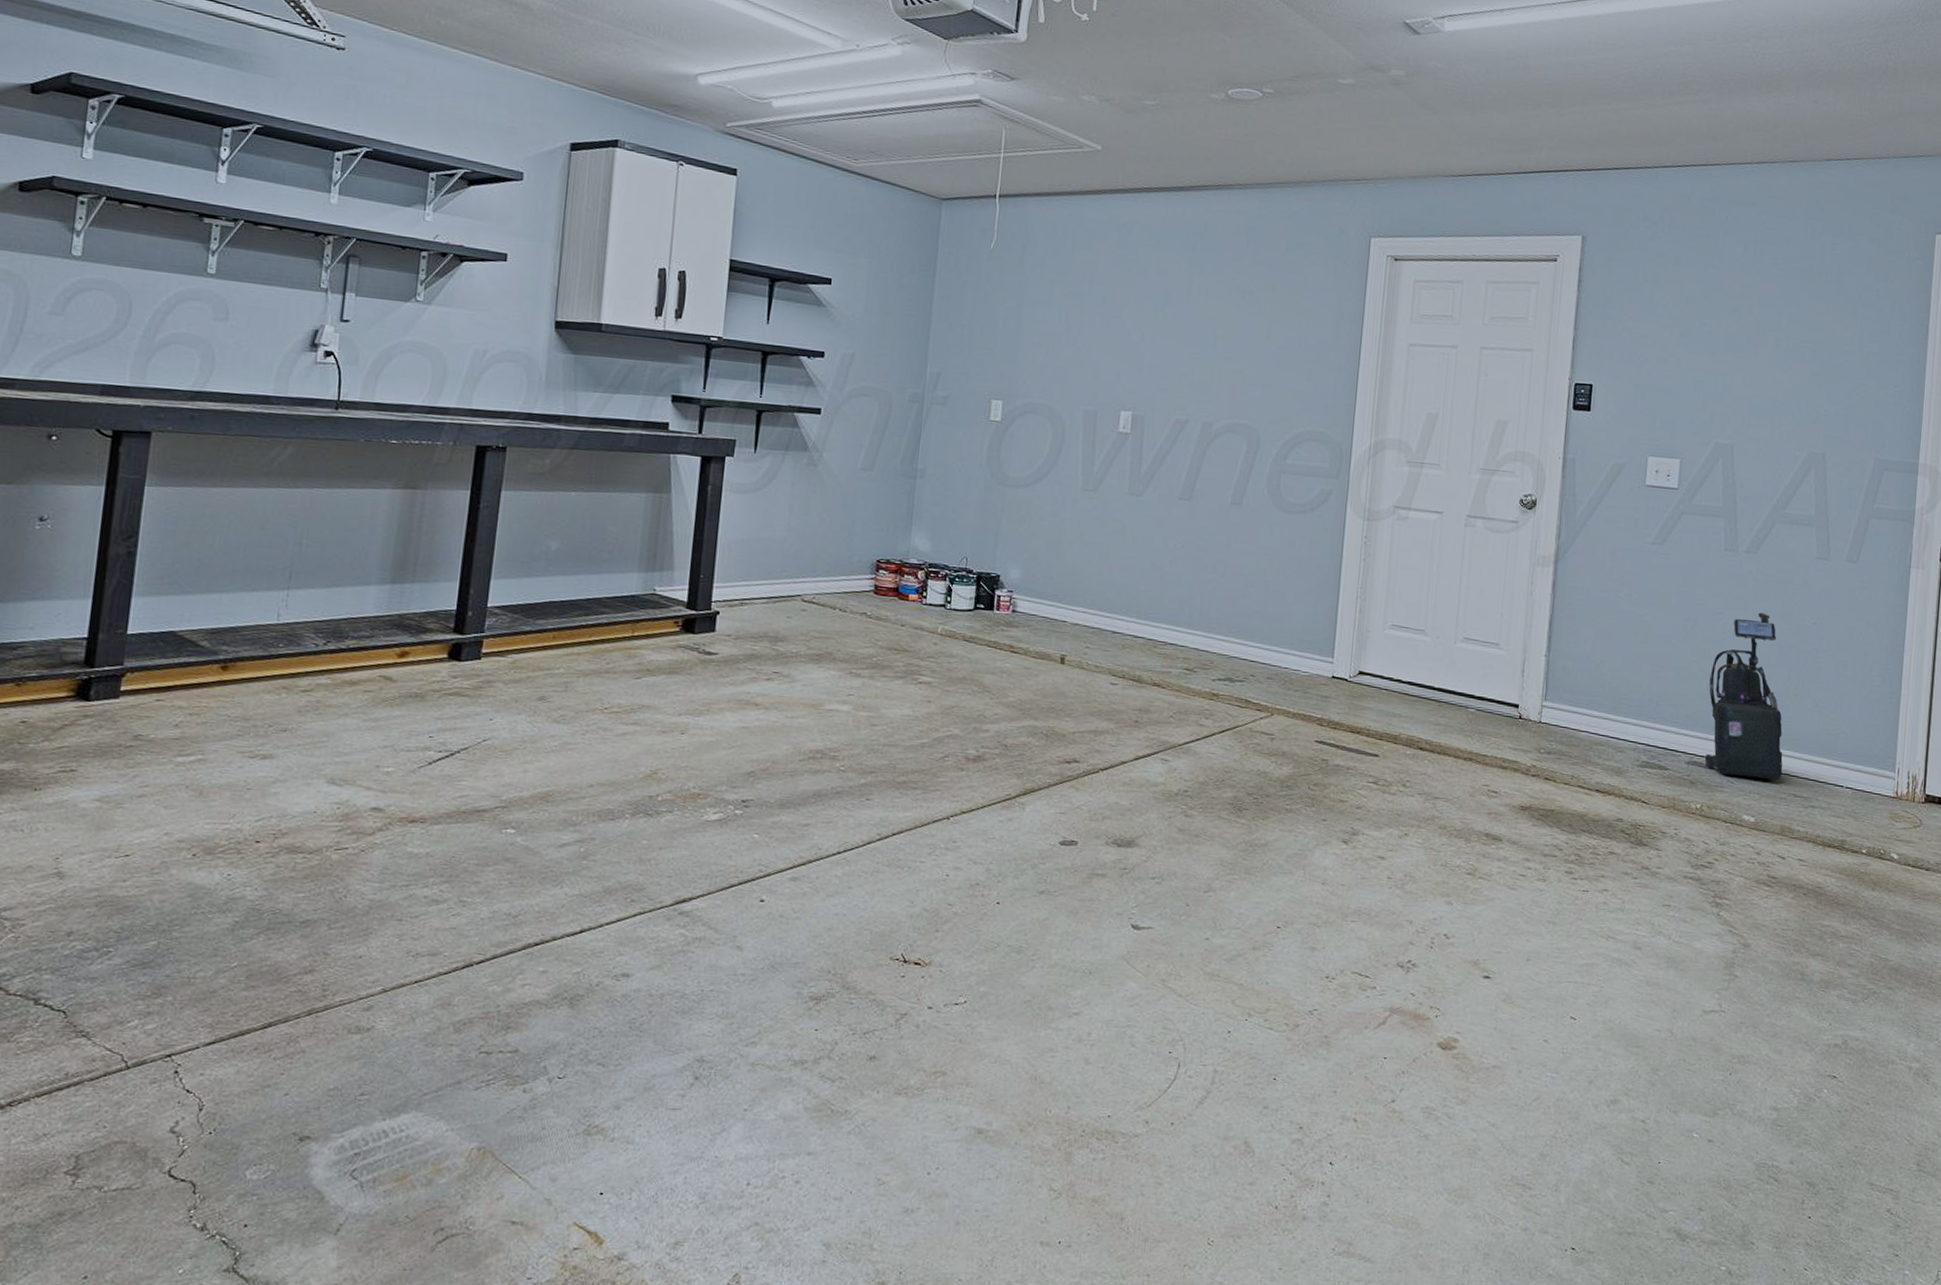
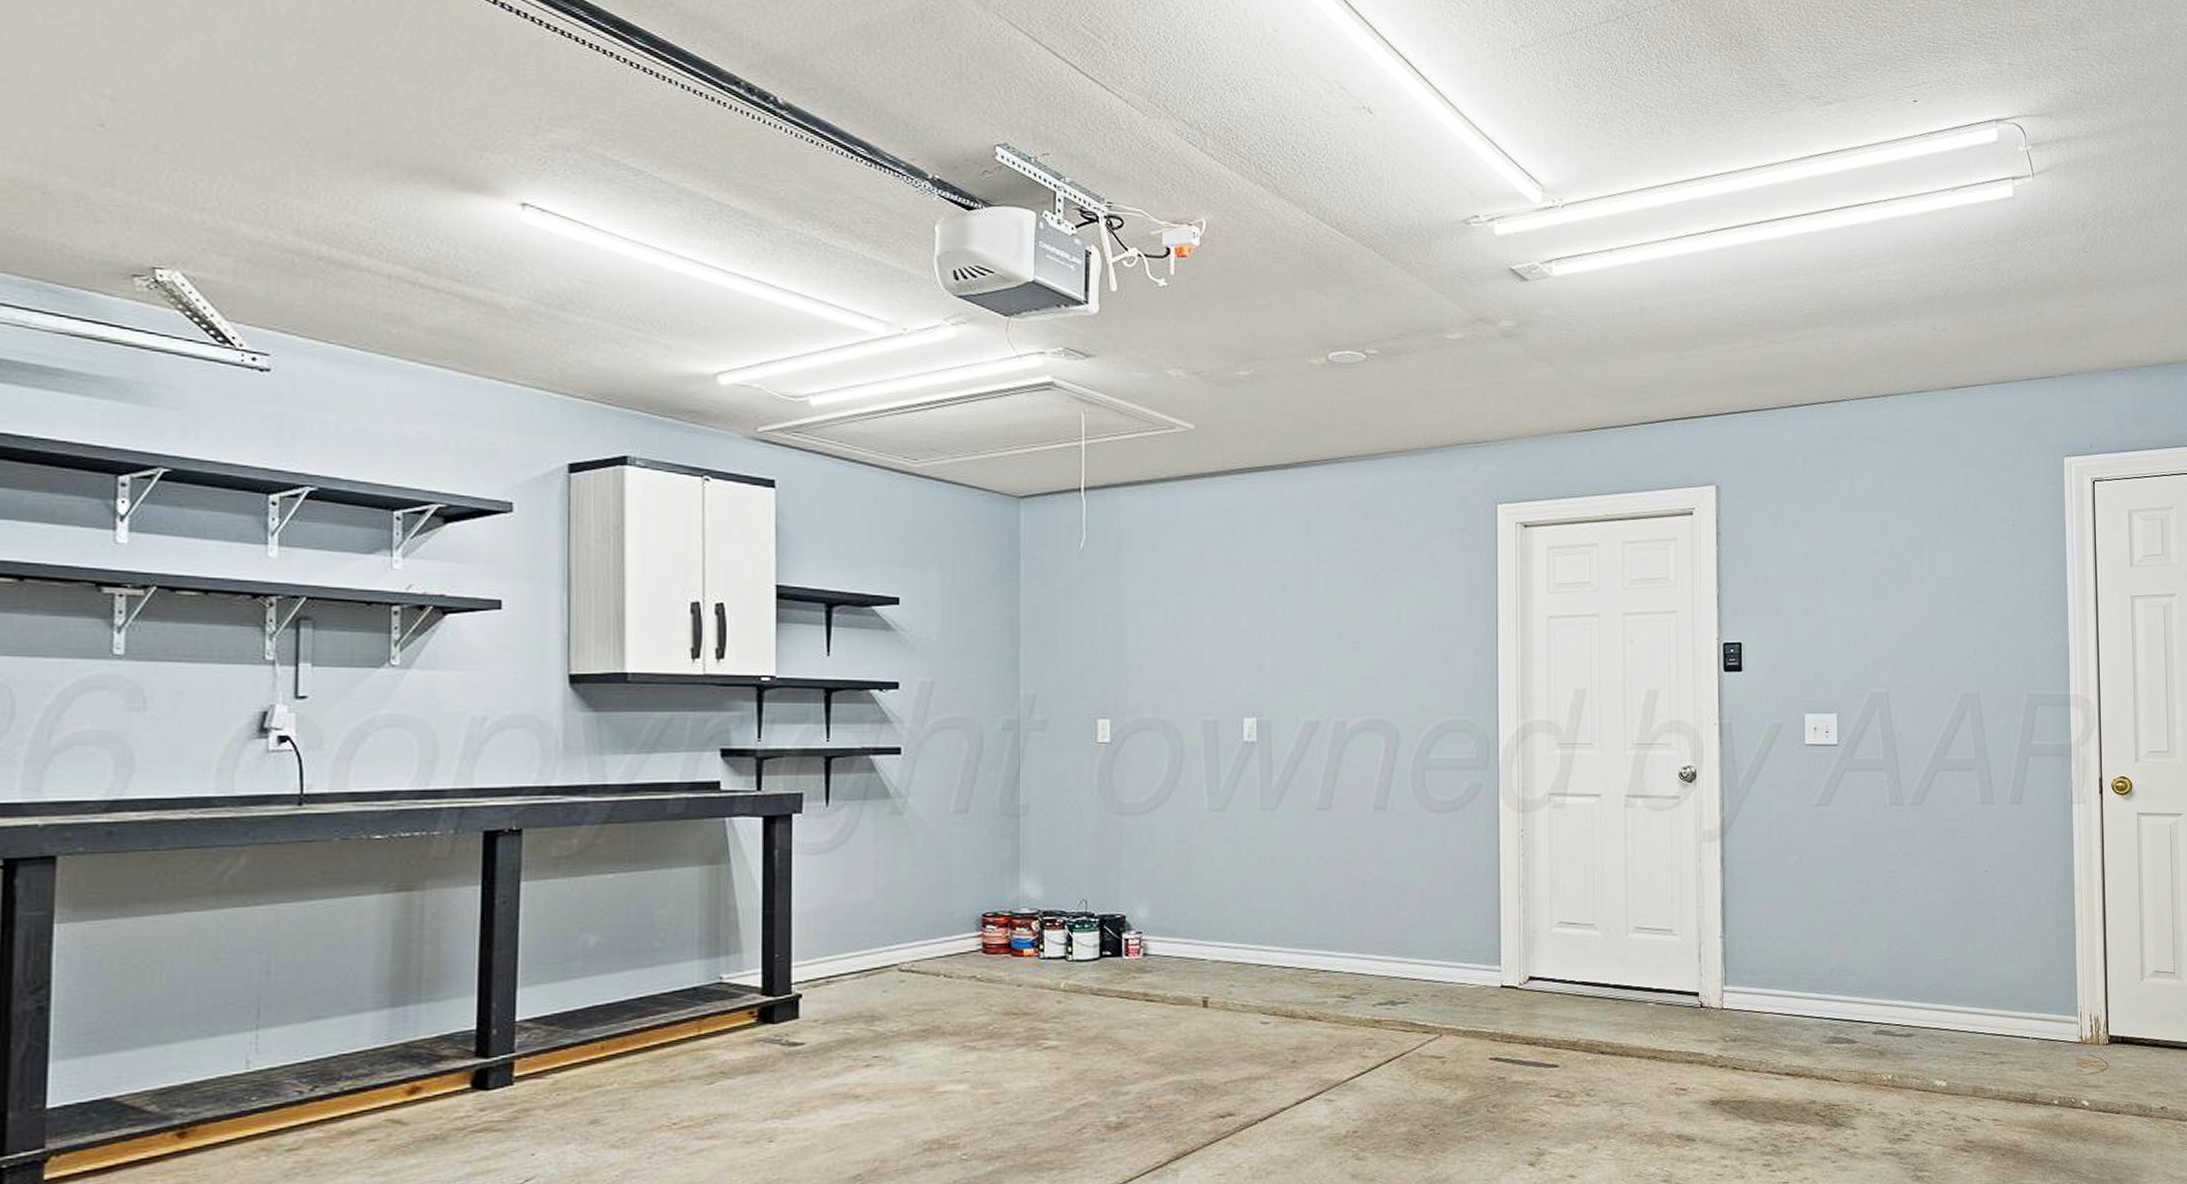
vacuum cleaner: present [1705,612,1783,780] -> none [1888,866,1969,1041]

